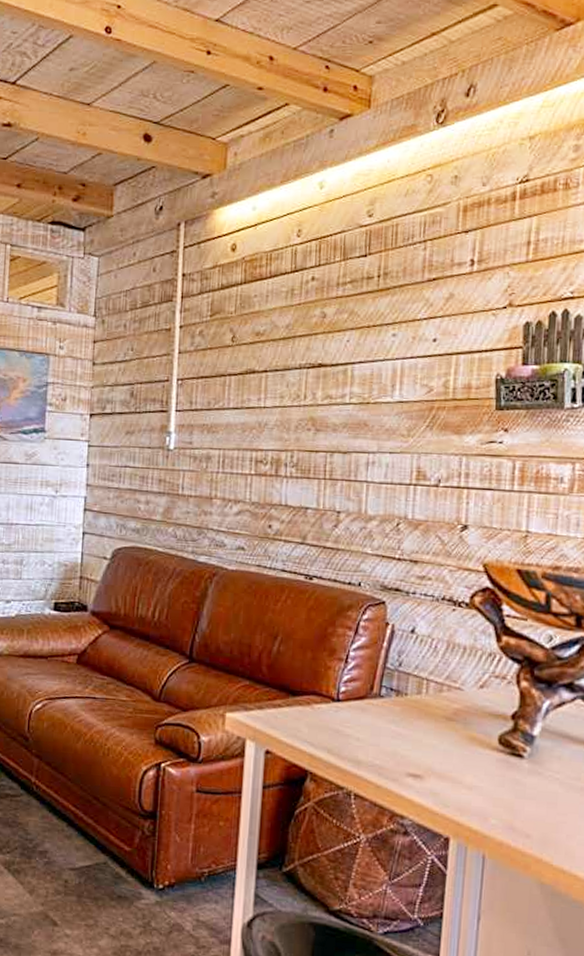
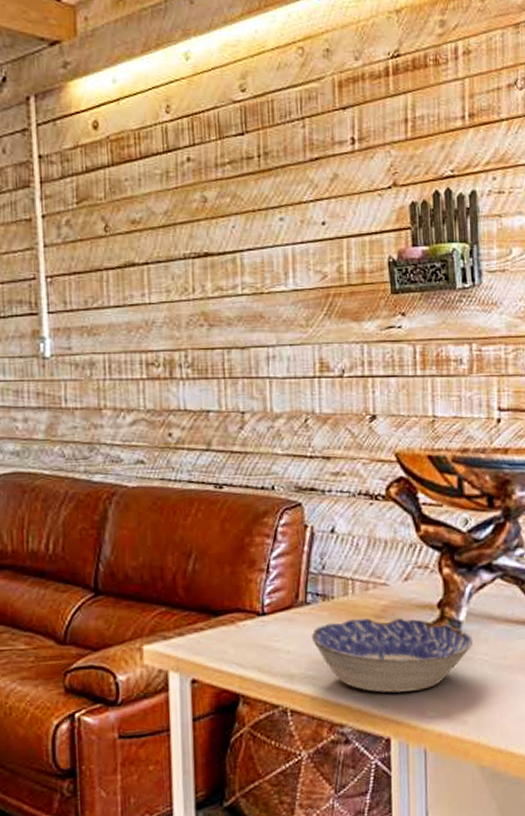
bowl: none [381,717,546,797] -> present [311,617,474,693]

